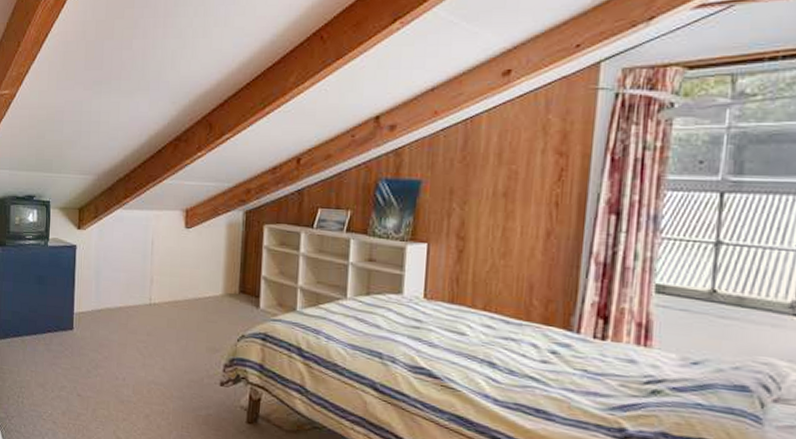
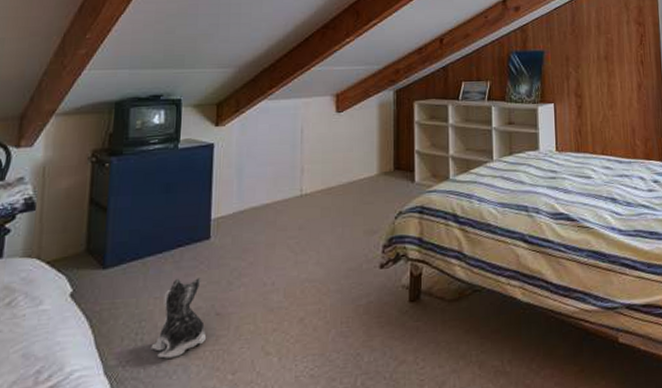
plush toy: none [29,358,70,423] -> present [150,278,206,359]

